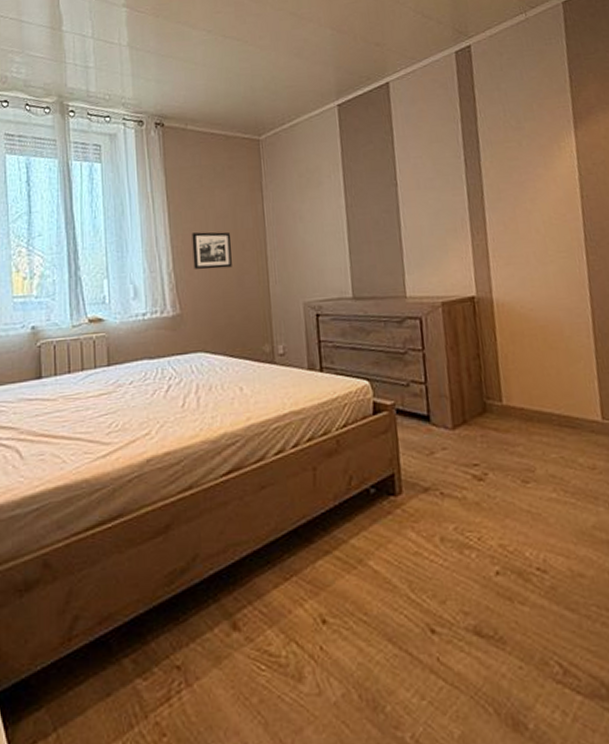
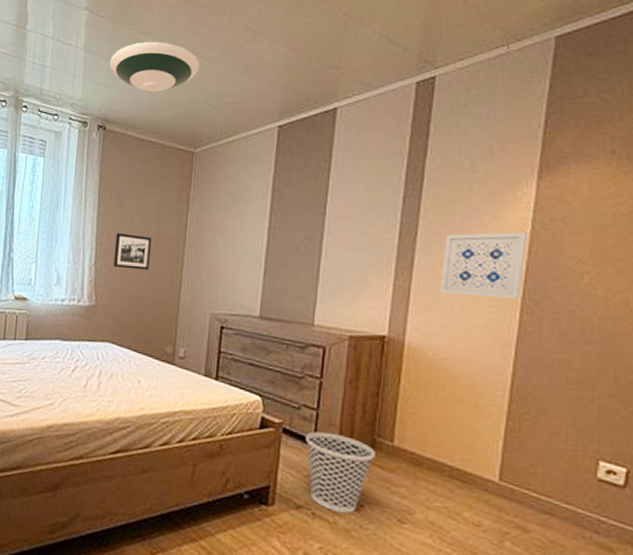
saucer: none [157,32,251,84] -> present [109,41,200,92]
wastebasket: none [419,404,489,486] -> present [305,431,375,514]
wall art: none [508,179,584,247] -> present [440,232,527,298]

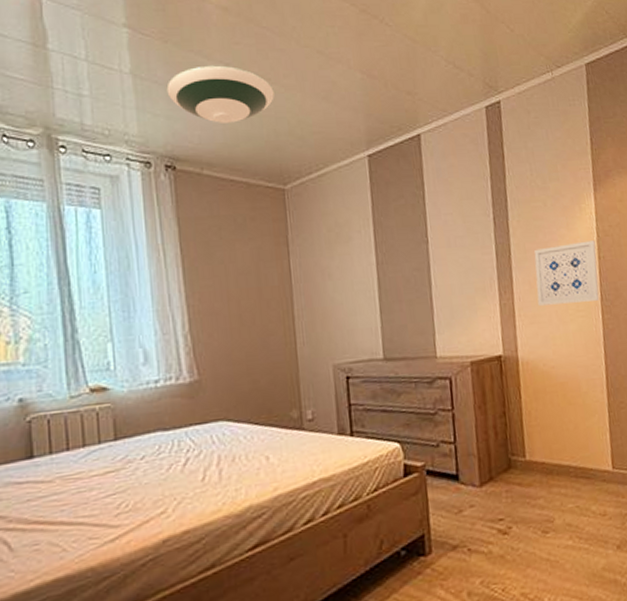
picture frame: present [113,233,151,270] -> none [210,289,256,331]
wastebasket: present [305,431,375,514] -> none [448,462,513,542]

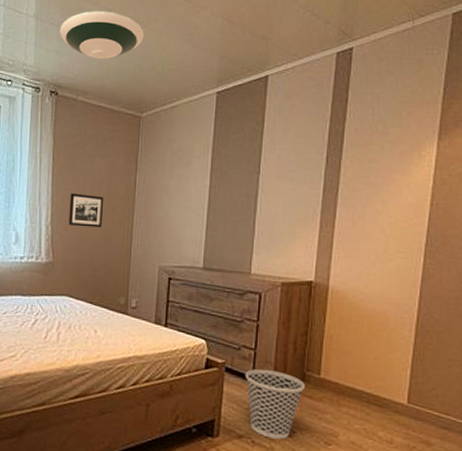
picture frame: none [210,289,256,331] -> present [68,193,103,228]
wastebasket: none [448,462,513,542] -> present [245,369,305,439]
wall art: present [534,240,600,306] -> none [358,187,430,245]

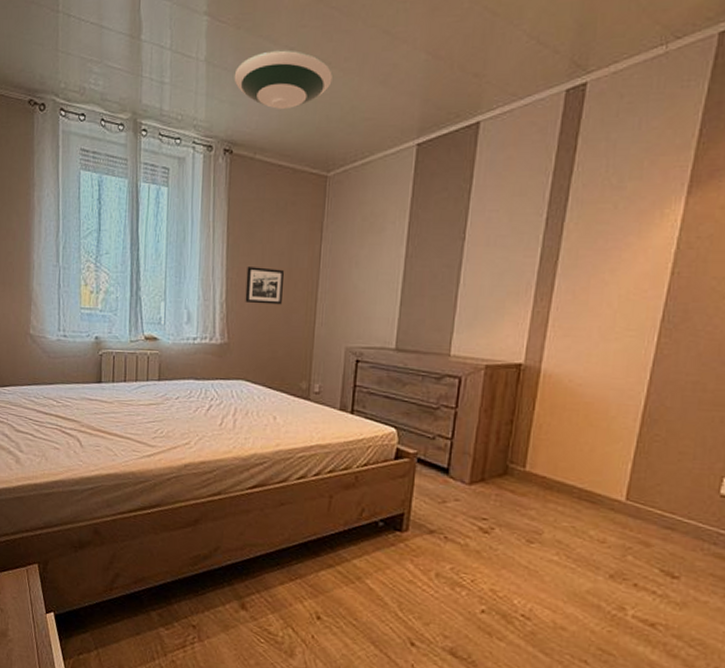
wastebasket: present [245,369,305,439] -> none [439,460,507,536]

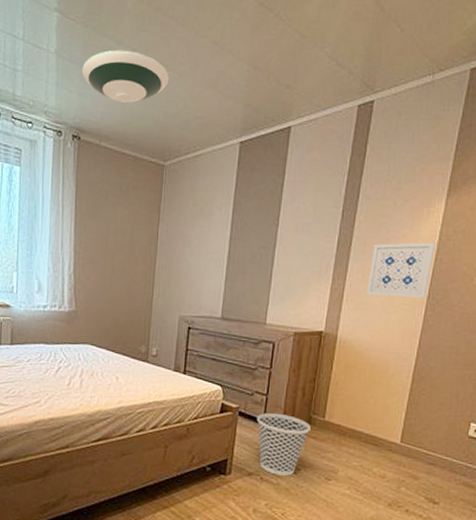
picture frame: present [245,267,284,305] -> none [91,242,126,278]
wastebasket: none [439,460,507,536] -> present [256,413,311,476]
wall art: none [579,252,672,321] -> present [366,242,436,298]

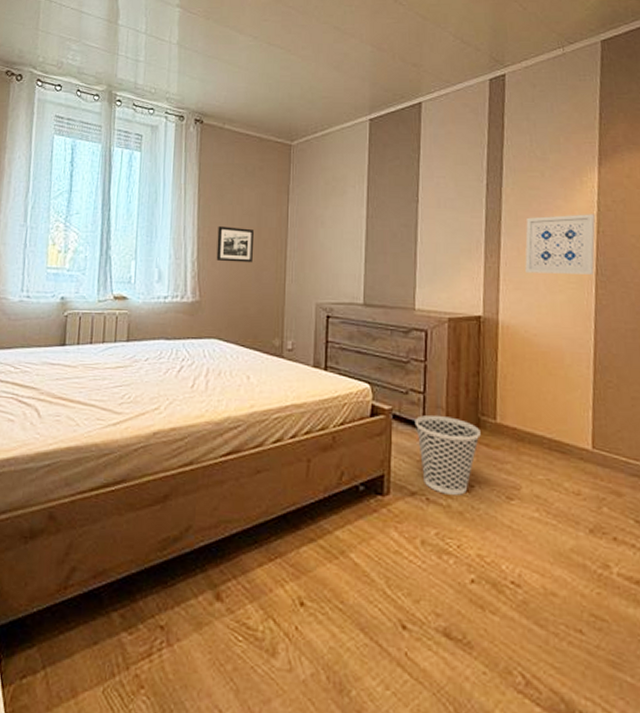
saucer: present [81,50,169,103] -> none [204,38,292,86]
picture frame: none [91,242,126,278] -> present [216,226,253,263]

